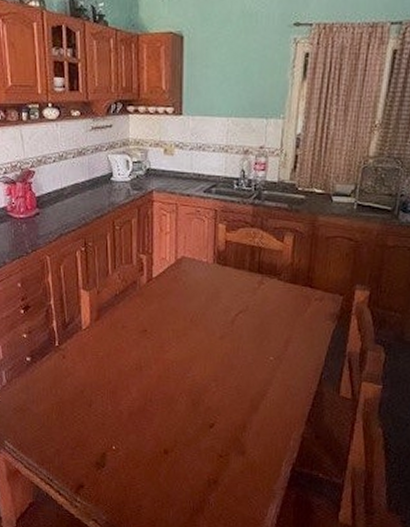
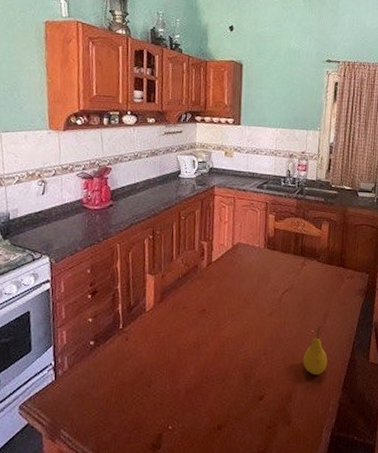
fruit: none [259,352,290,406] -> present [303,325,328,375]

